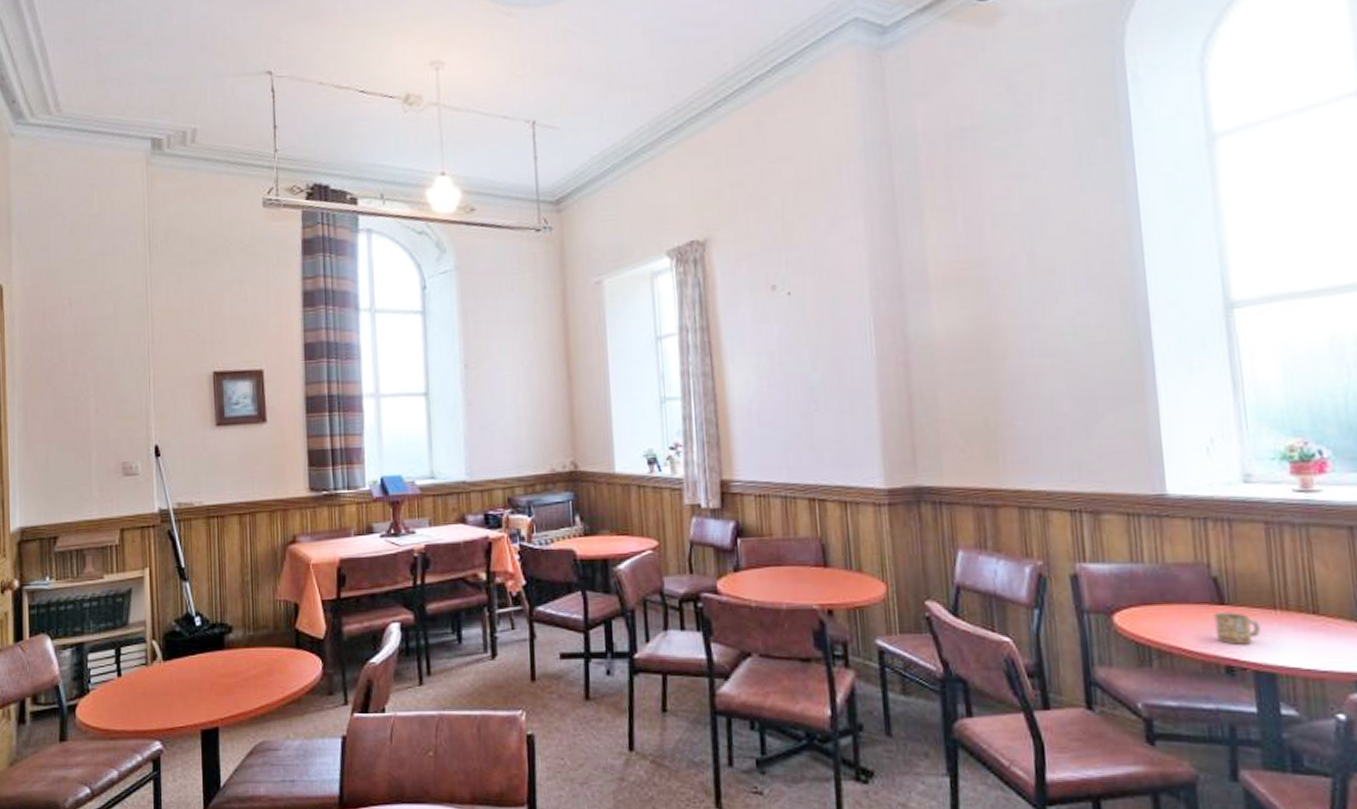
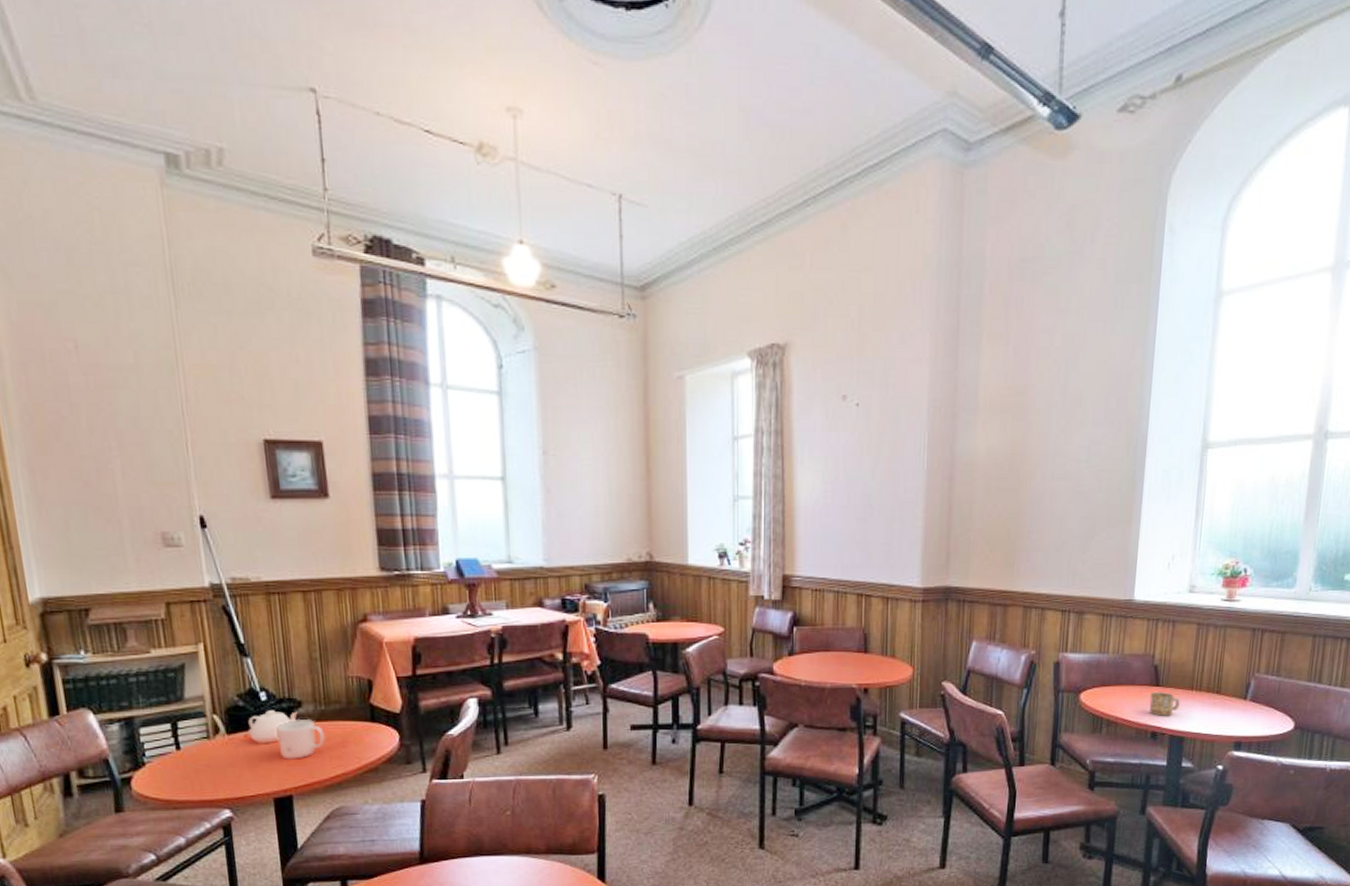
teapot: none [182,636,228,671] -> present [248,710,298,743]
mug: none [208,644,253,688] -> present [276,718,326,760]

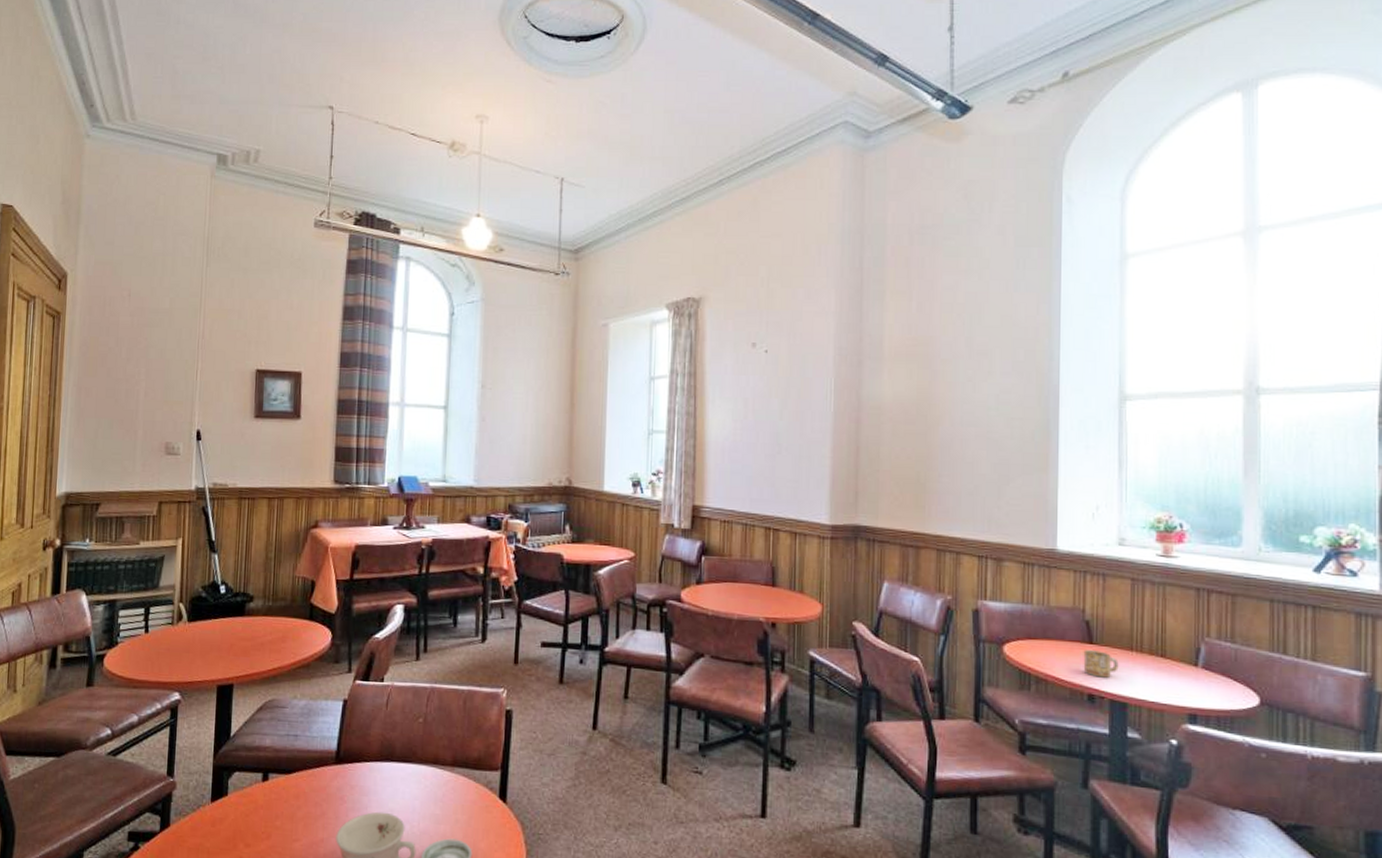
teapot: present [248,710,298,743] -> none [205,602,249,633]
mug: present [276,718,326,760] -> none [228,612,269,650]

